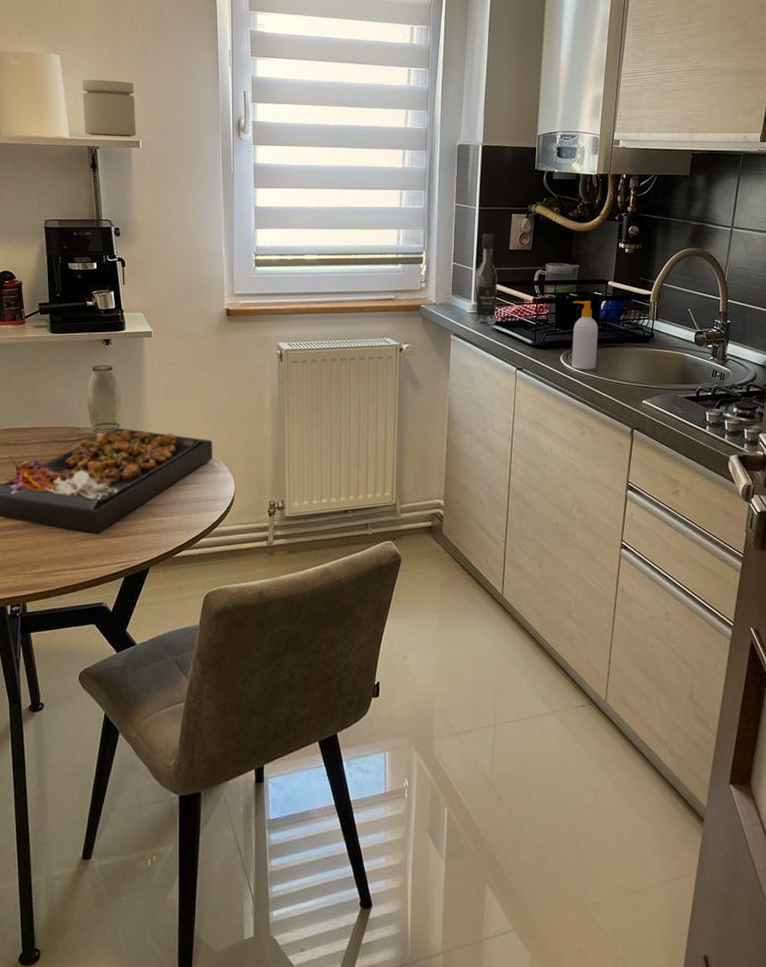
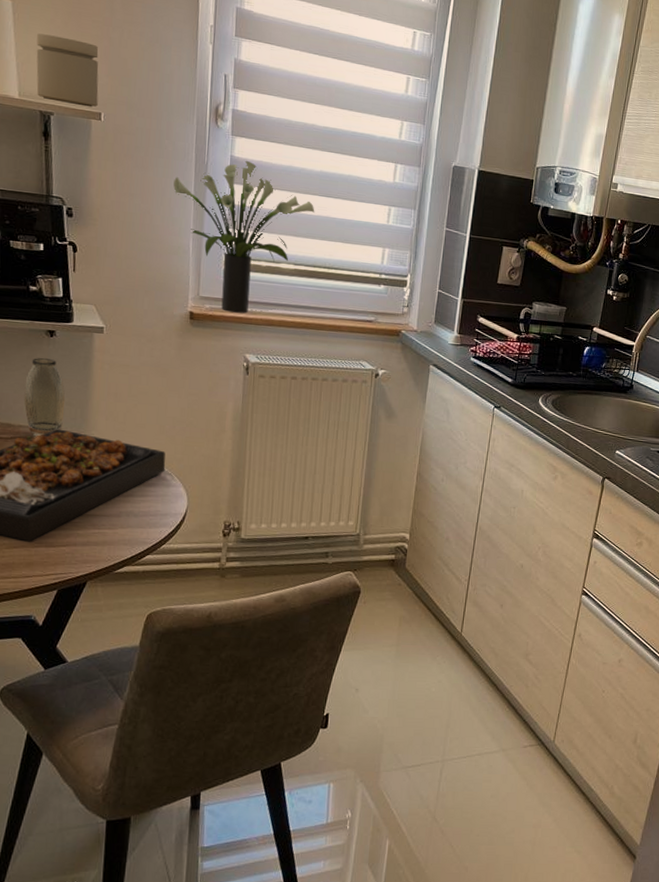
potted plant: none [205,165,333,306] -> present [173,160,315,314]
bottle: present [475,233,498,325] -> none [456,263,484,359]
soap bottle: present [571,301,599,370] -> none [549,343,580,415]

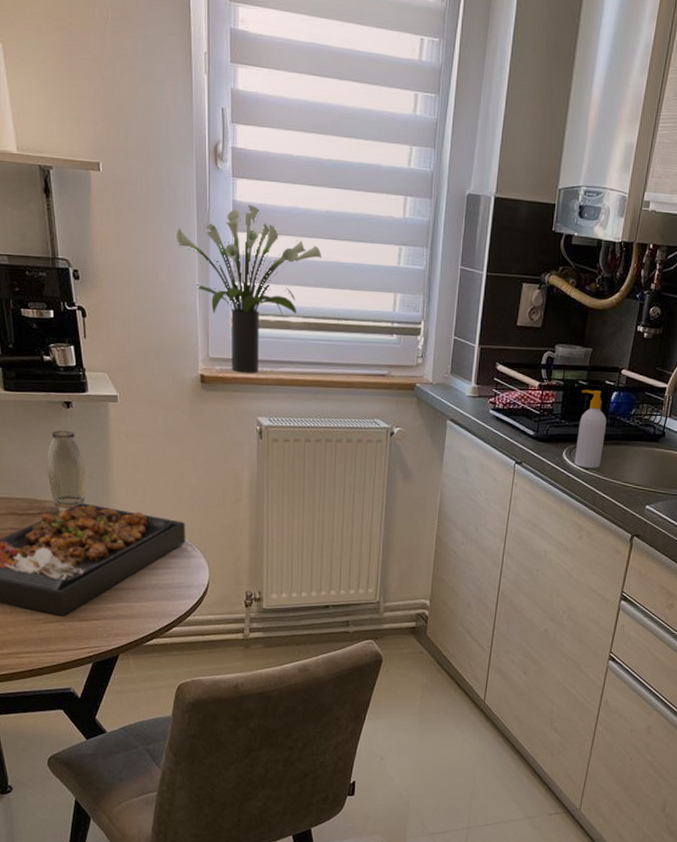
jar: present [36,33,99,108] -> none [30,78,95,157]
soap bottle: none [549,343,580,415] -> present [574,389,607,469]

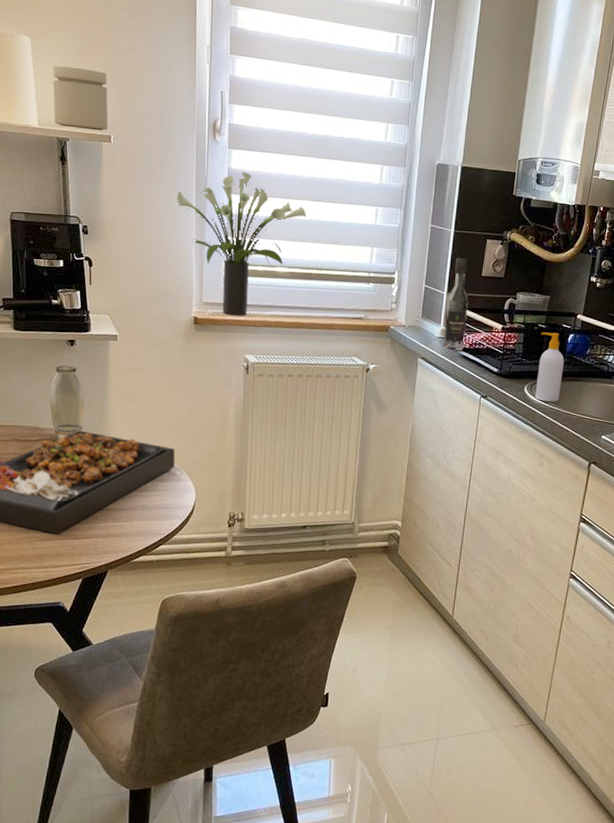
jar: none [30,78,95,157] -> present [53,66,108,131]
bottle: none [474,304,502,412] -> present [443,257,469,351]

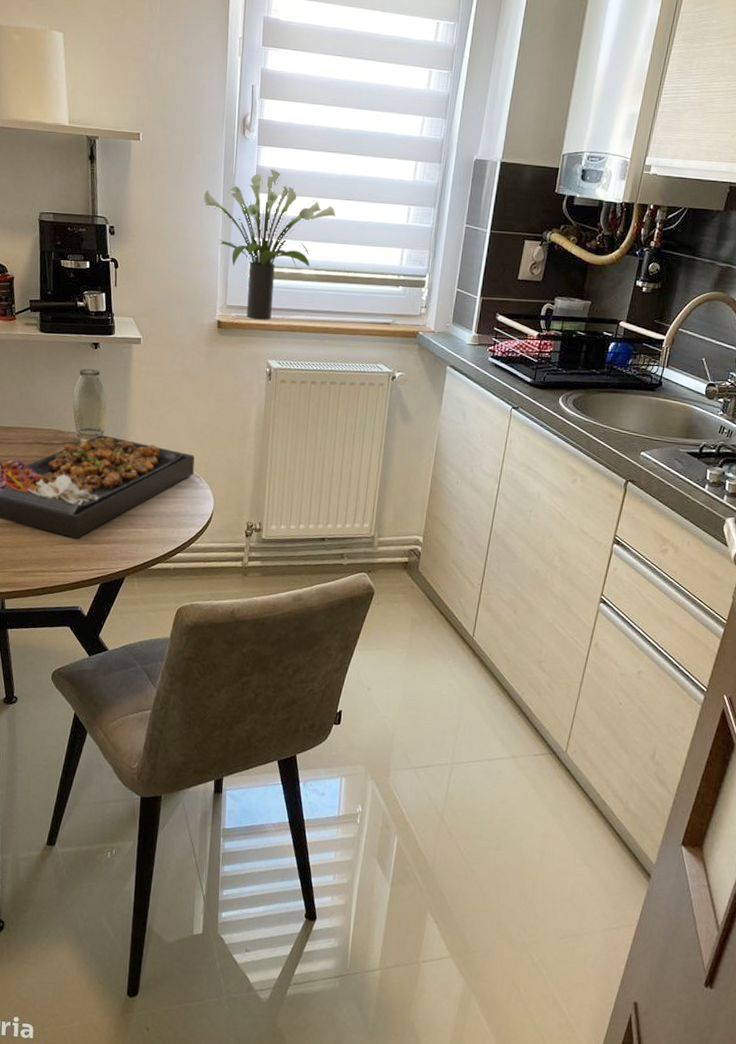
jar: present [53,66,108,131] -> none [84,62,138,129]
bottle: present [443,257,469,351] -> none [474,259,504,359]
soap bottle: present [535,332,565,402] -> none [570,340,604,415]

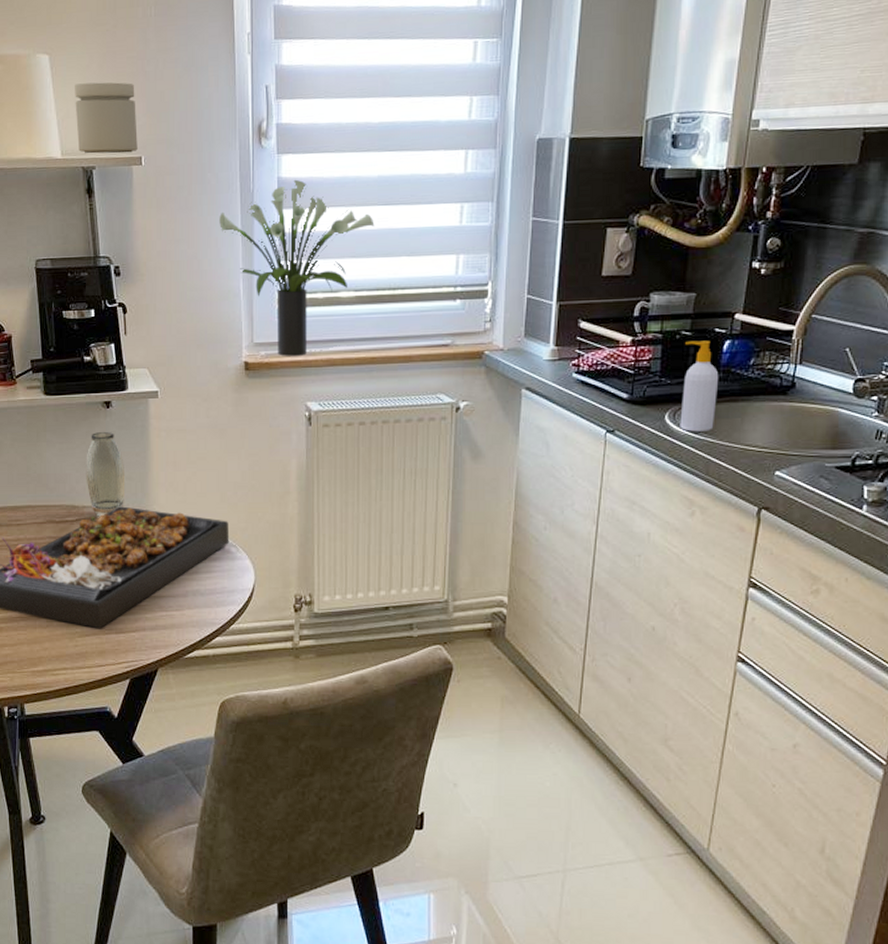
jar: none [84,62,138,129] -> present [75,82,138,154]
soap bottle: none [570,340,604,415] -> present [680,340,719,432]

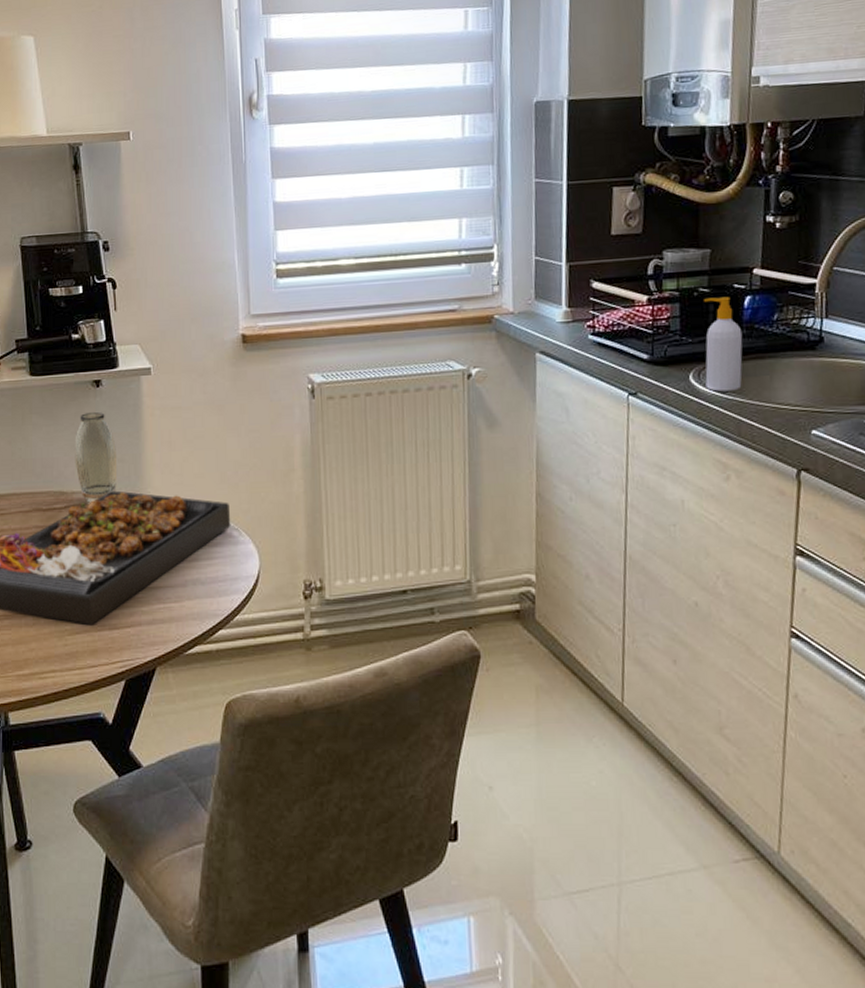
jar: present [75,82,138,154] -> none [60,60,125,131]
potted plant: present [219,179,375,357] -> none [211,149,372,328]

